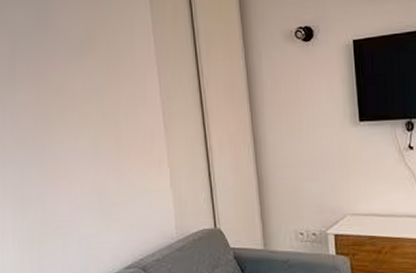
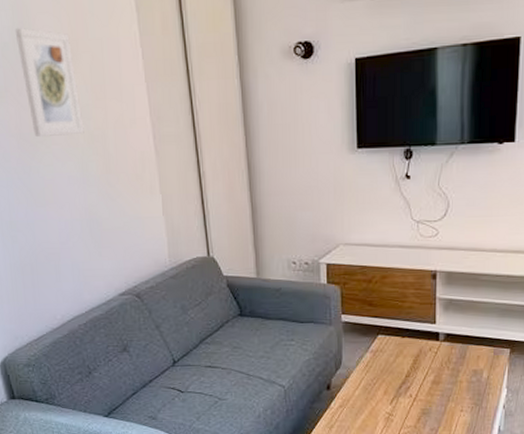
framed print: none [39,20,98,116] -> present [14,28,84,137]

